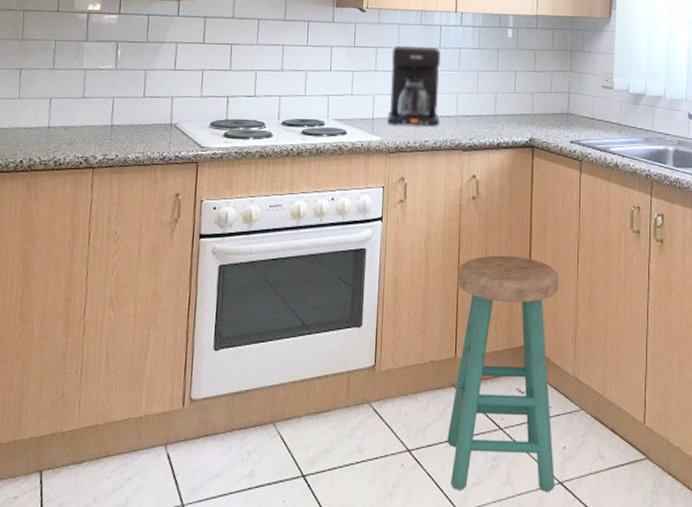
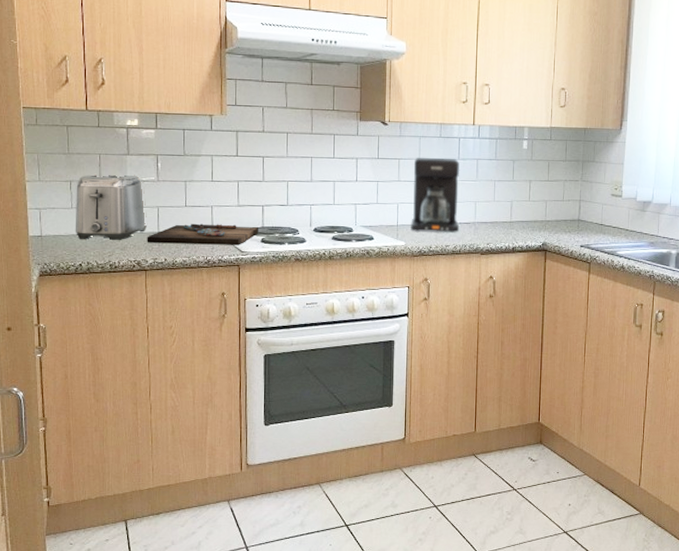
toaster: none [19,61,101,135] -> present [75,173,148,241]
cutting board: none [97,115,221,140] -> present [147,223,258,245]
stool: present [447,255,559,491] -> none [468,346,567,539]

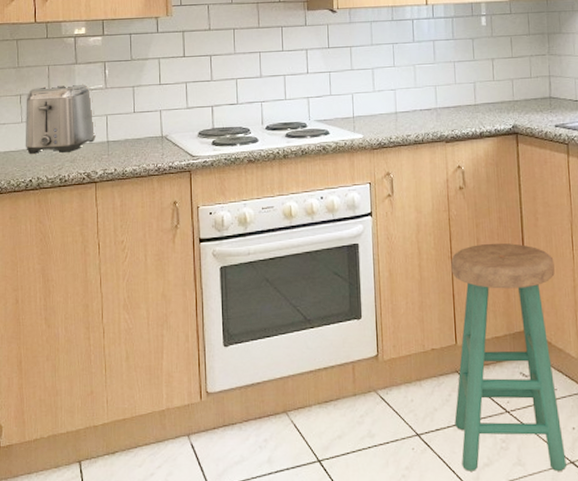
cutting board: present [147,223,258,245] -> none [96,128,209,154]
coffee maker: present [411,157,460,234] -> none [367,41,421,123]
stool: none [468,346,567,539] -> present [451,243,566,471]

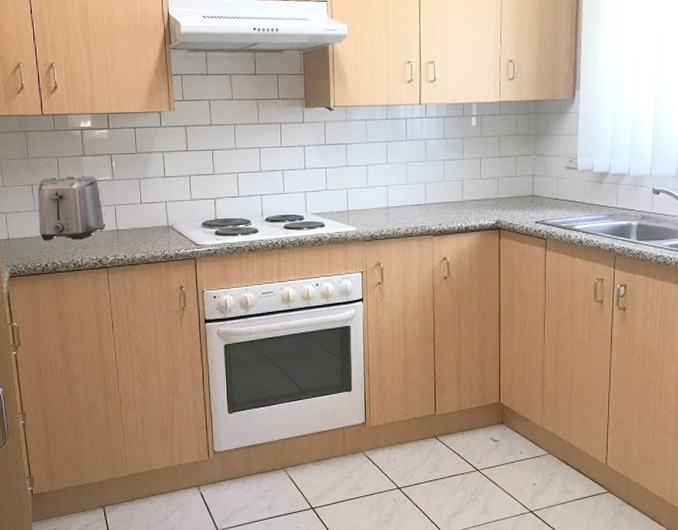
stool: present [451,243,566,471] -> none [431,327,527,518]

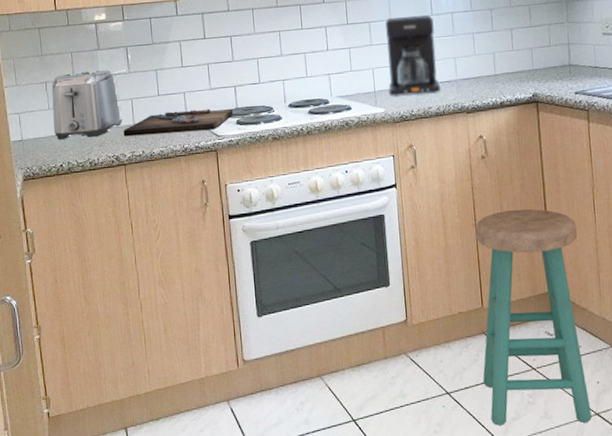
cutting board: none [106,218,212,241] -> present [123,108,233,137]
coffee maker: none [361,139,411,217] -> present [385,14,441,97]
stool: none [431,327,527,518] -> present [475,209,592,426]

